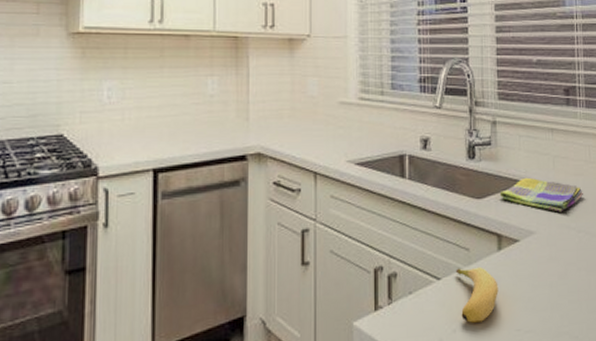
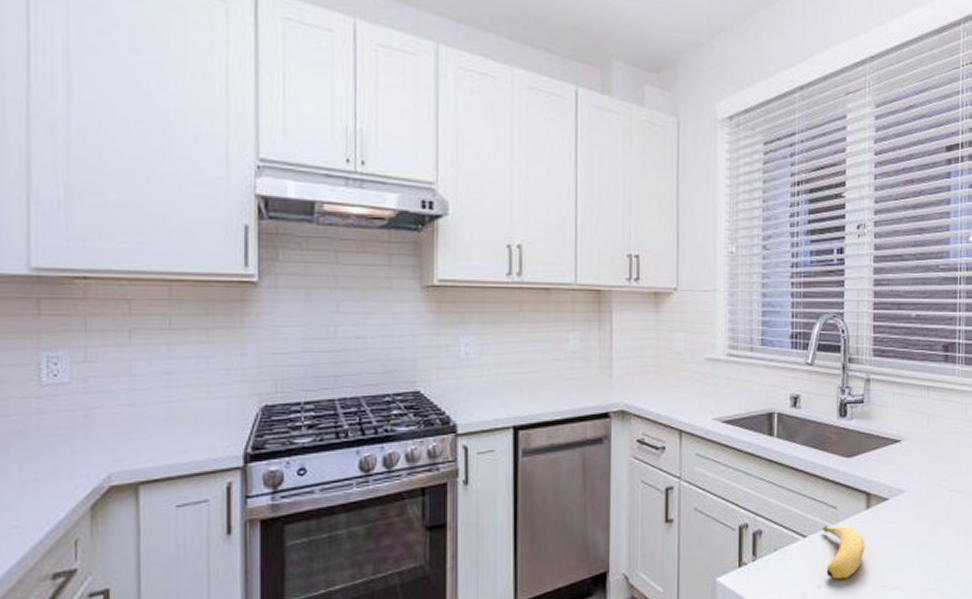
dish towel: present [499,177,583,212] -> none [870,436,957,471]

